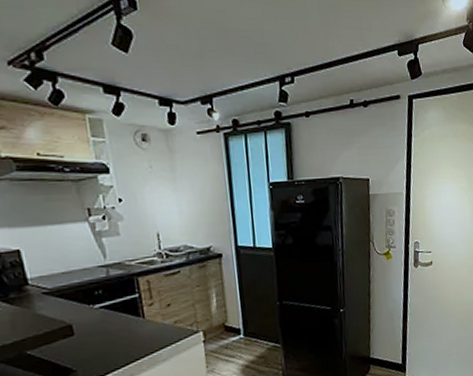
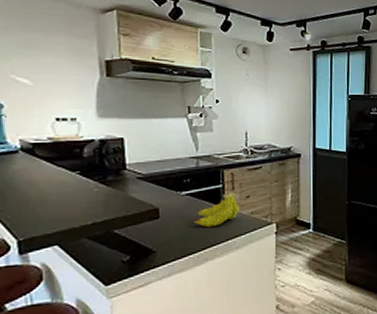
fruit: none [112,301,162,341] -> present [194,192,240,228]

